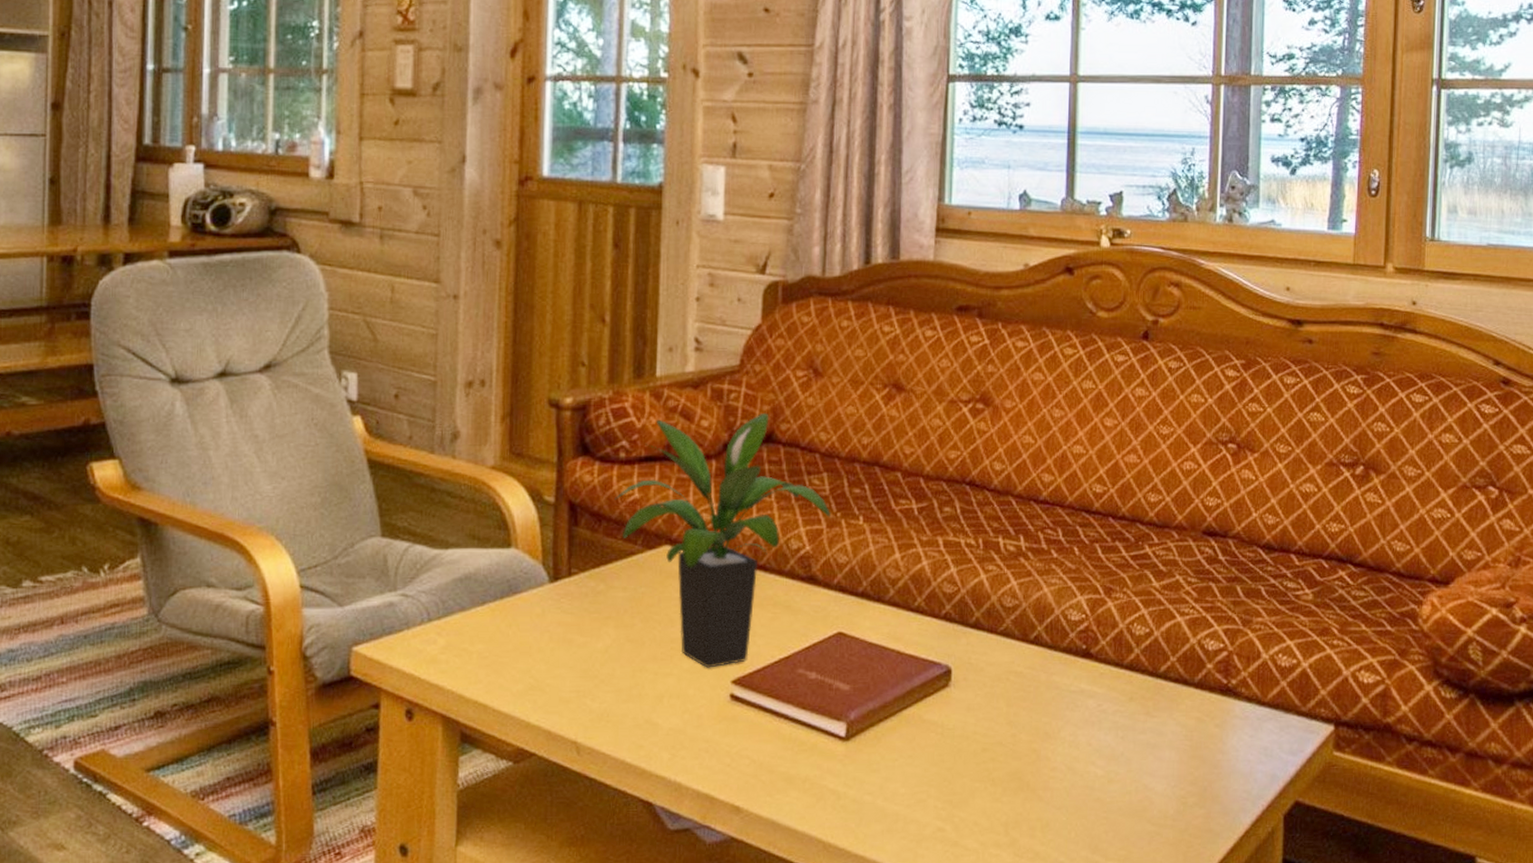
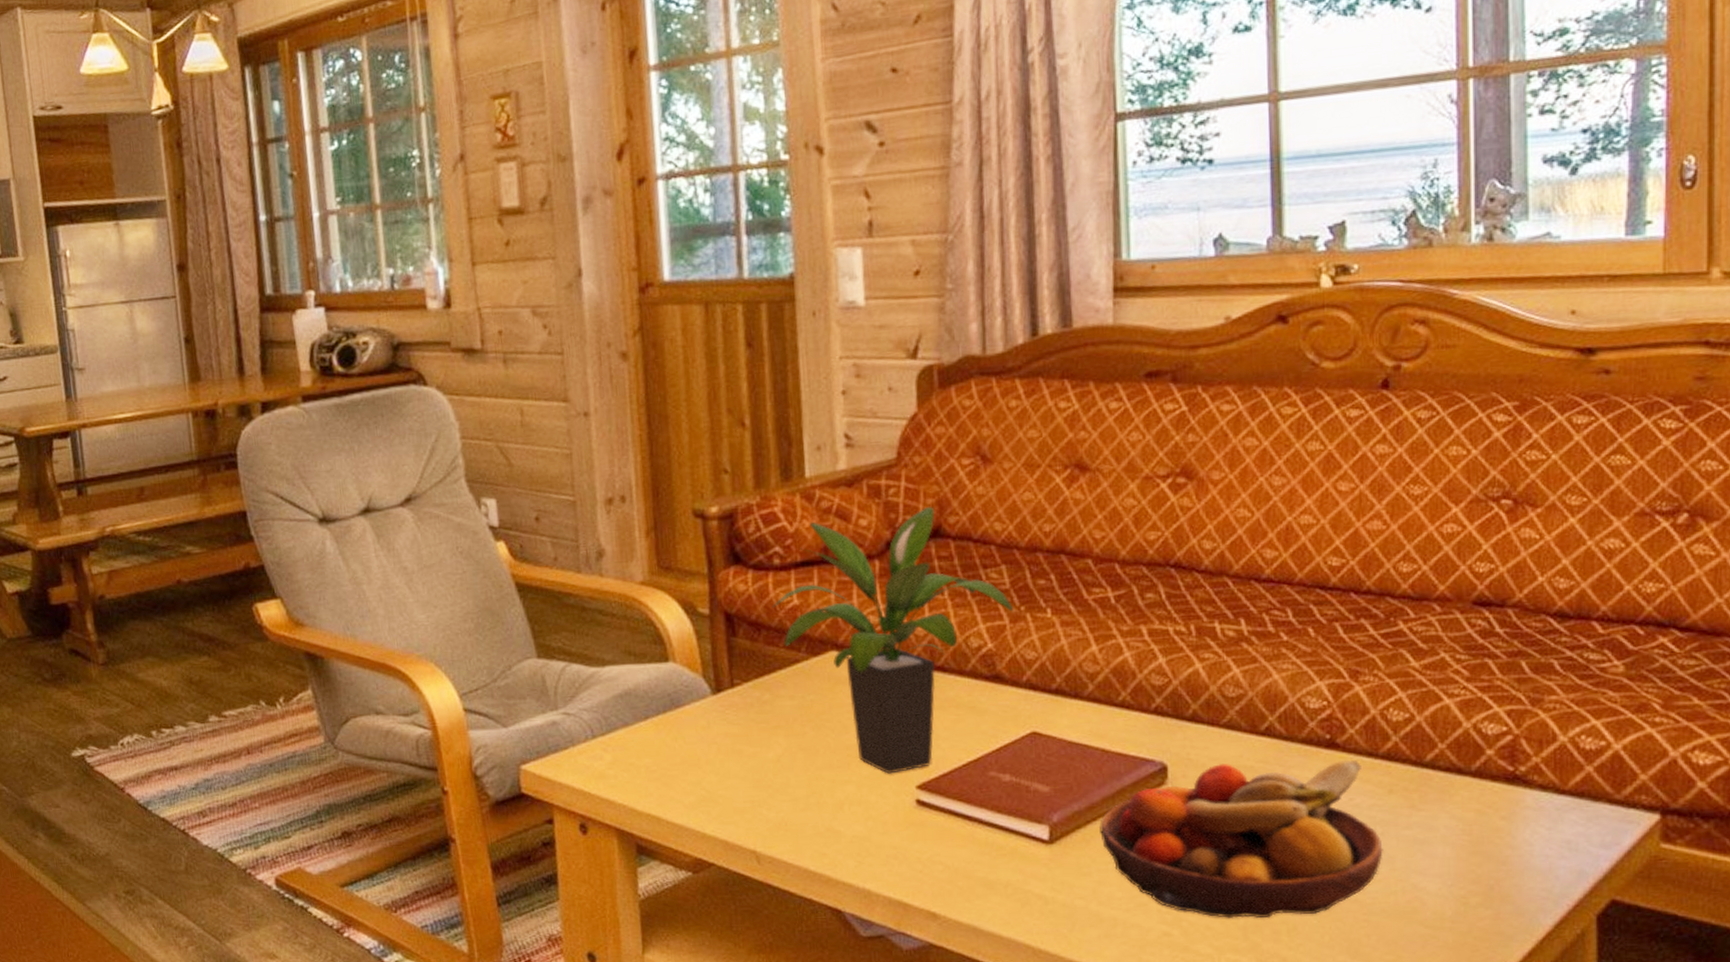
fruit bowl: none [890,668,1123,815] -> present [1099,759,1383,919]

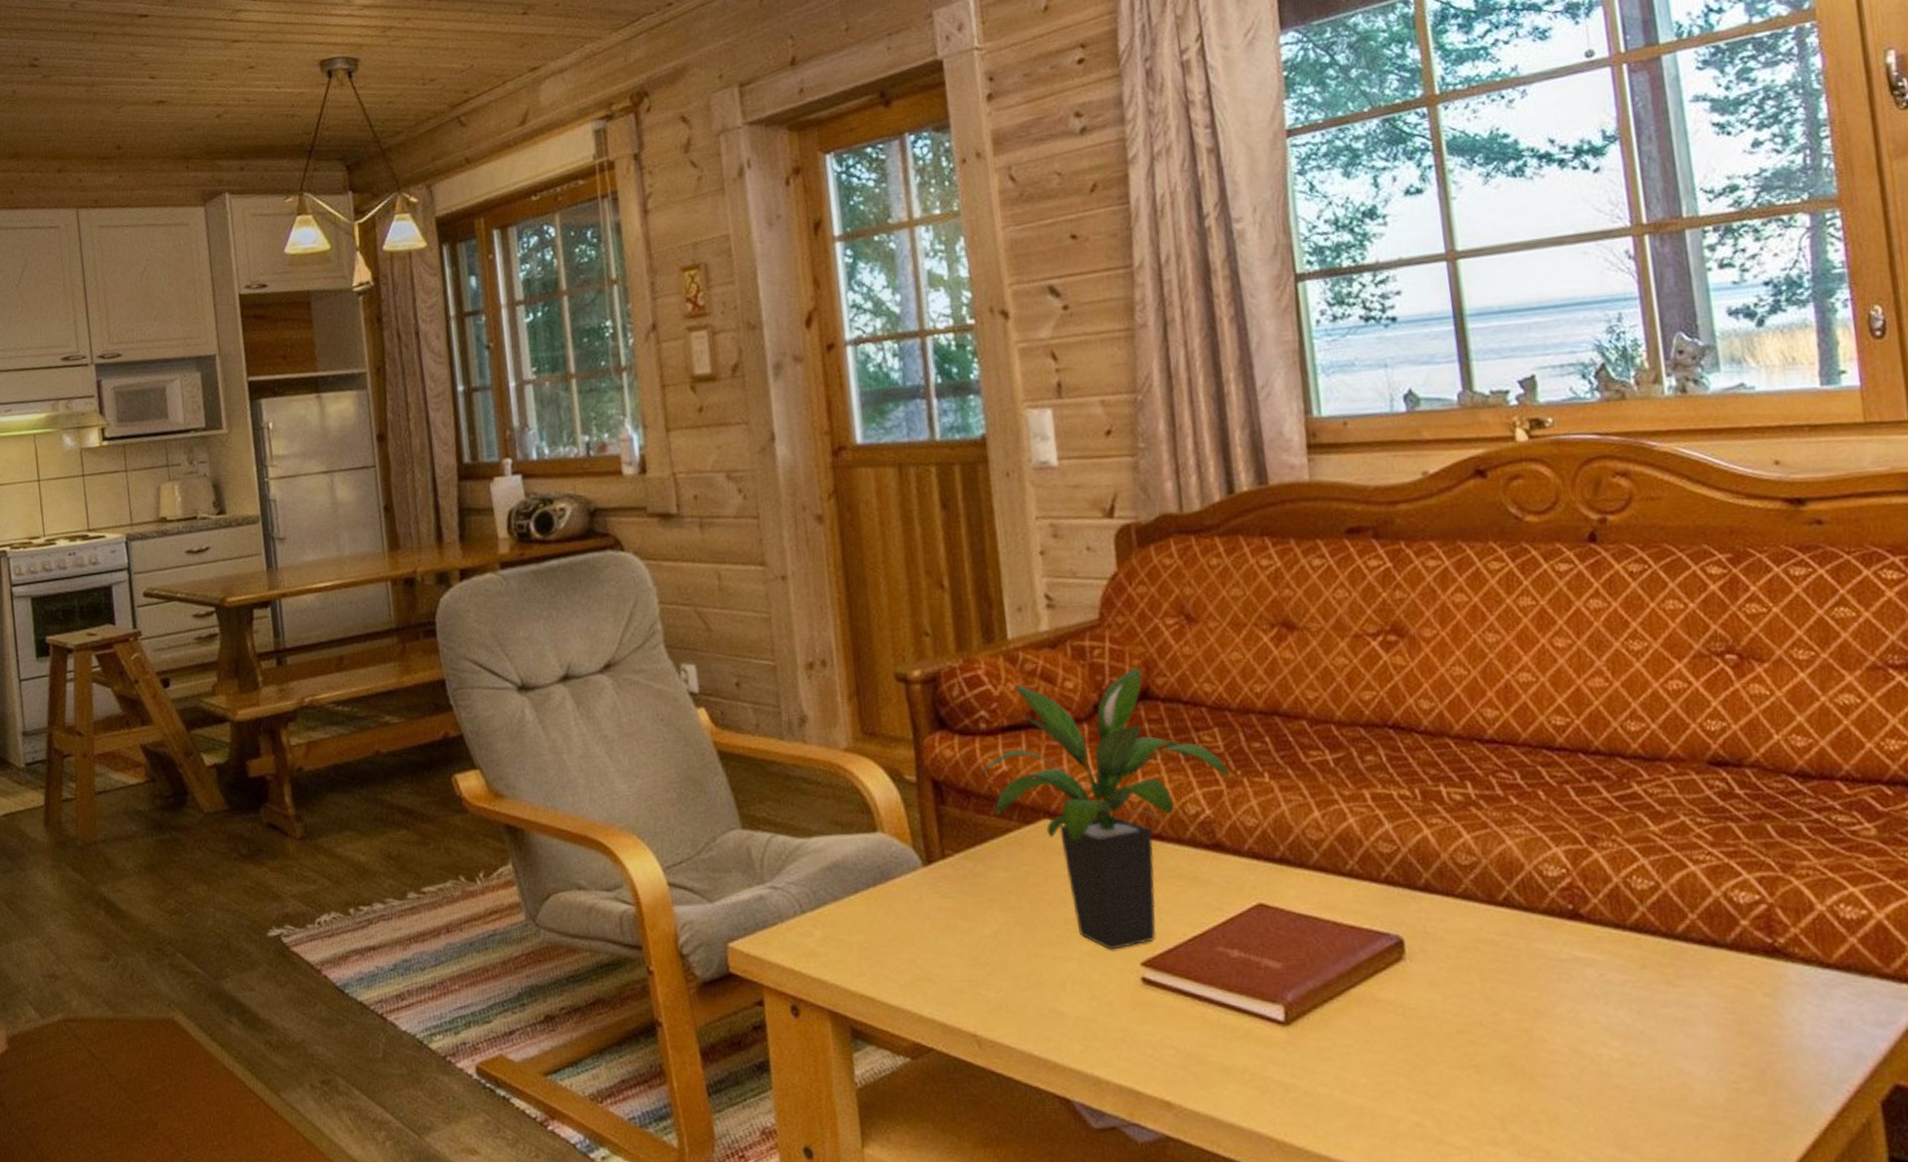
fruit bowl: present [1099,759,1383,919] -> none [1337,931,1643,1107]

